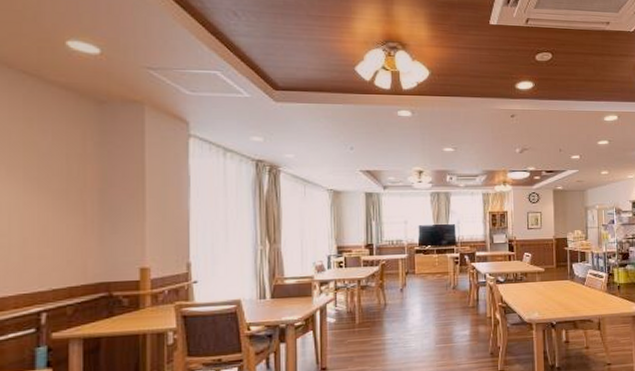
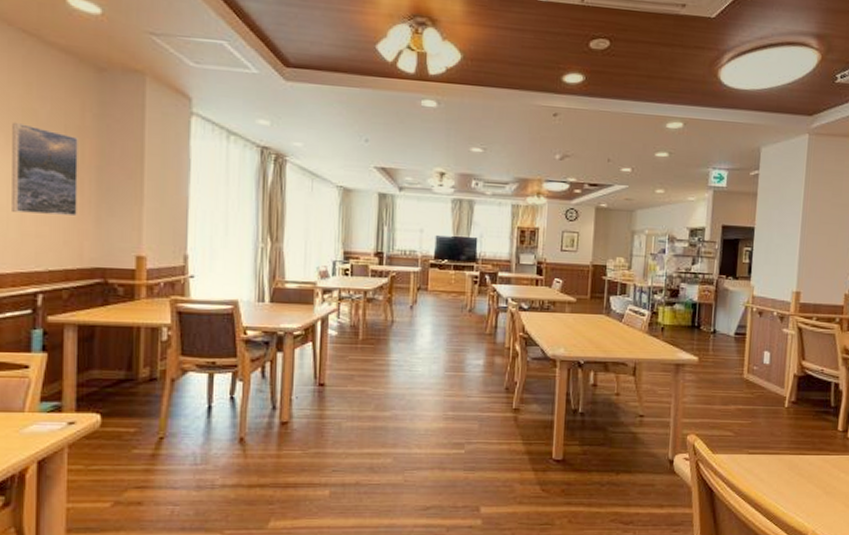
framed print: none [14,154,80,238] -> present [12,122,78,217]

